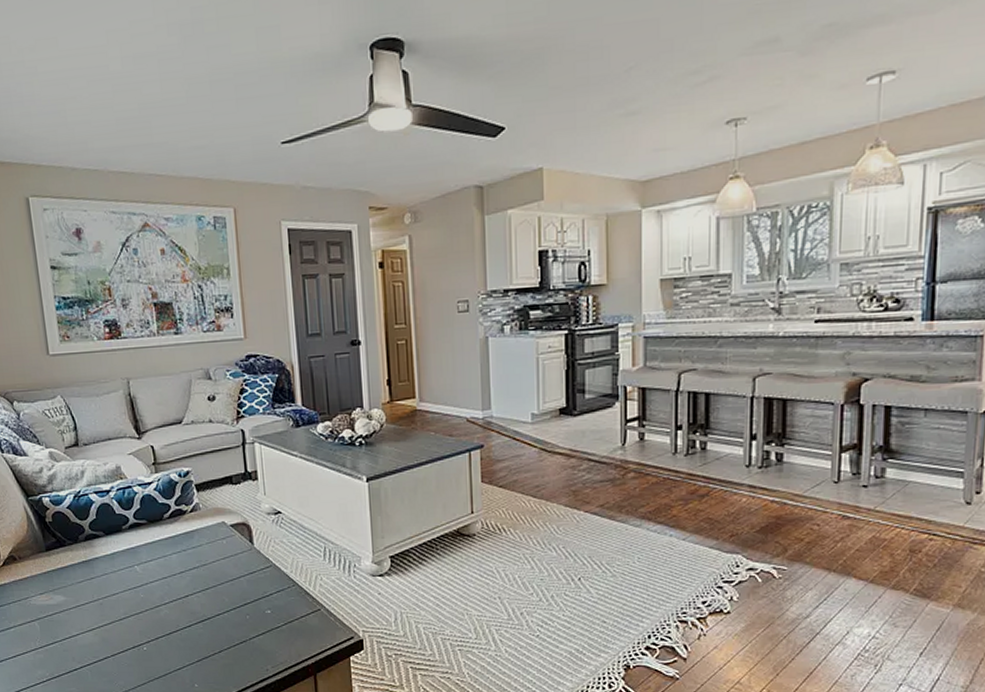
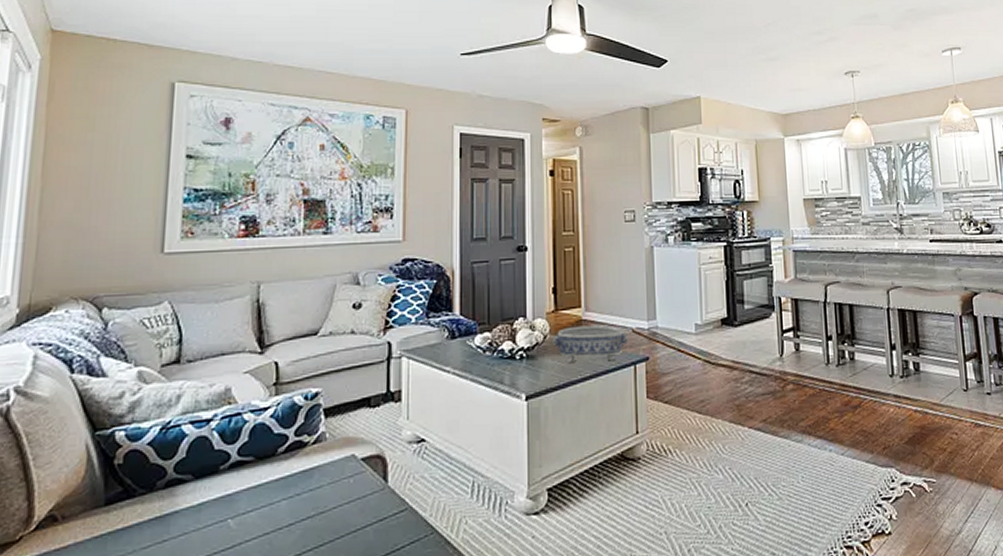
decorative bowl: none [389,414,462,450] -> present [552,325,628,364]

